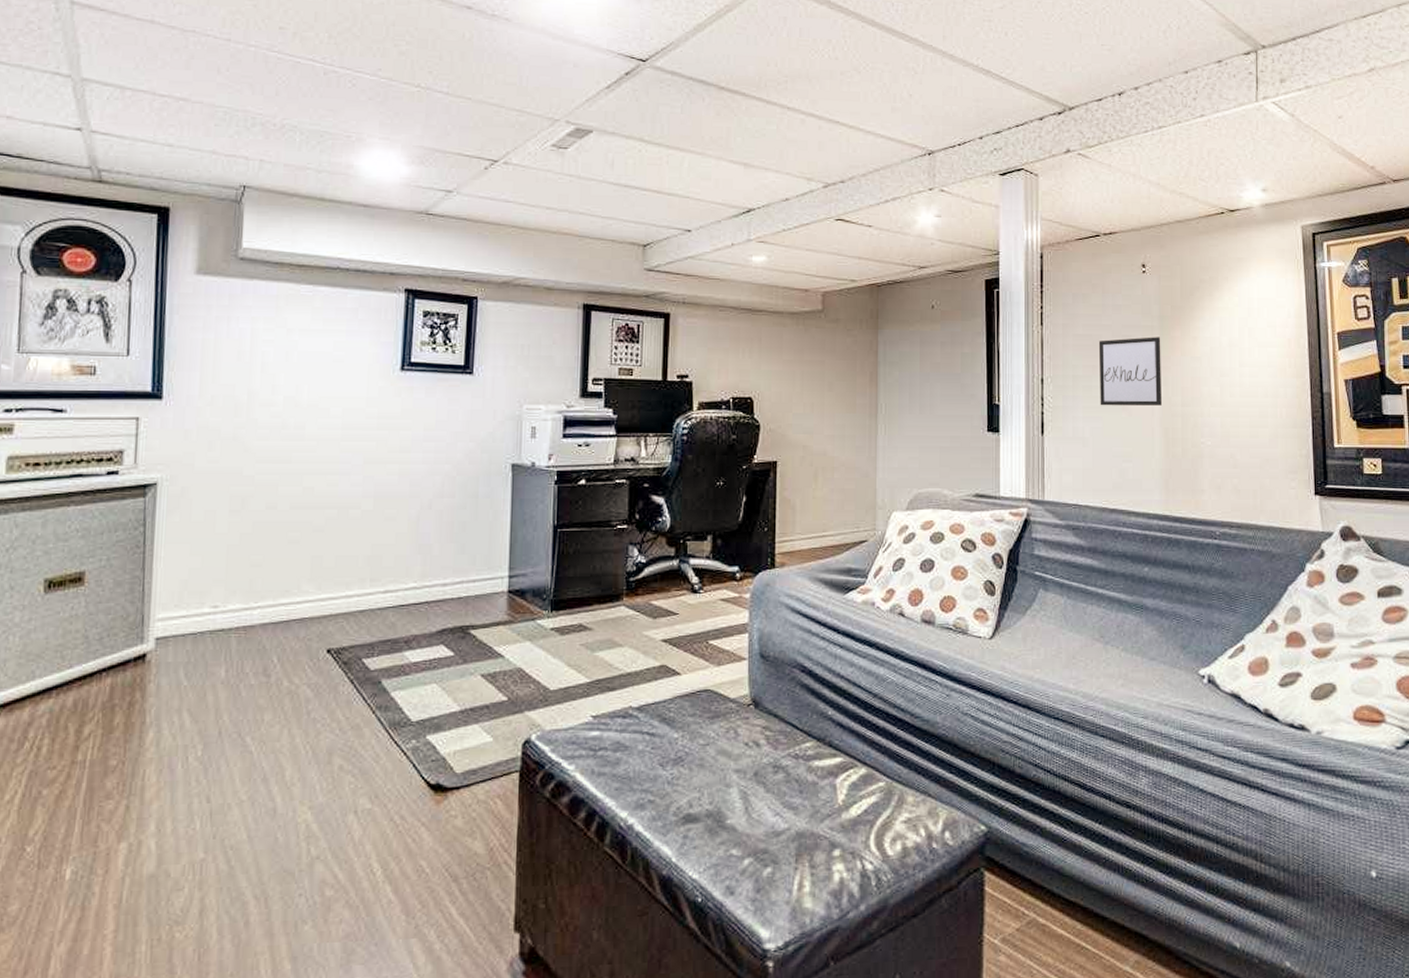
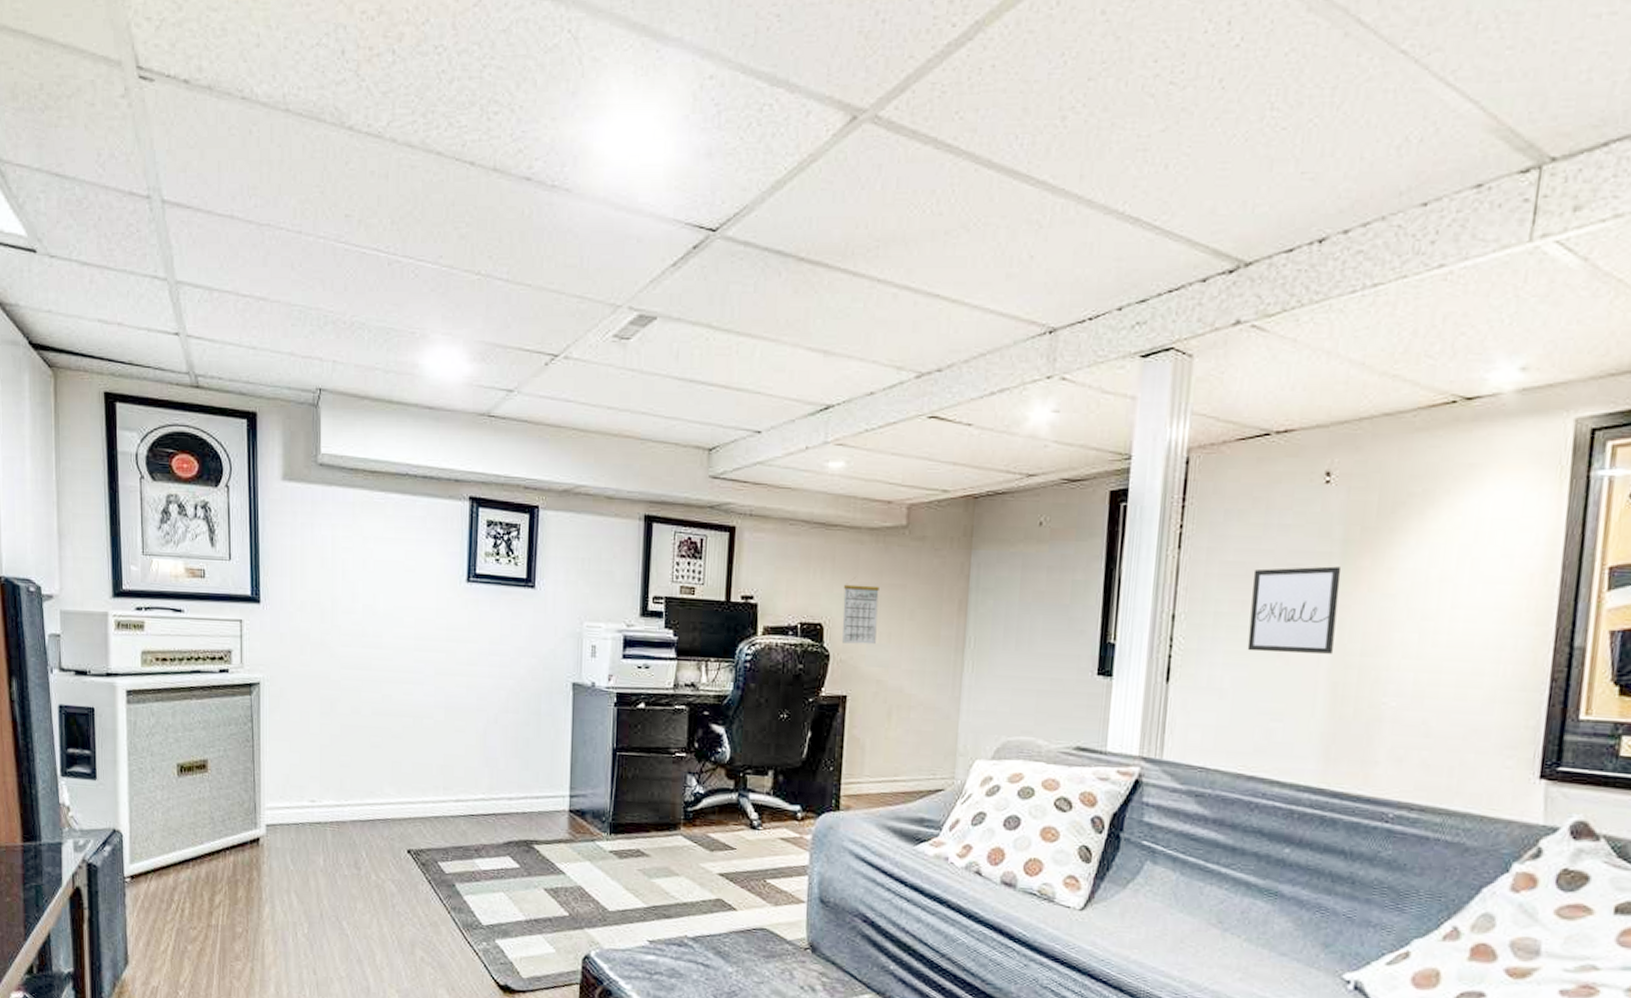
calendar: none [770,355,801,414] -> present [842,577,879,645]

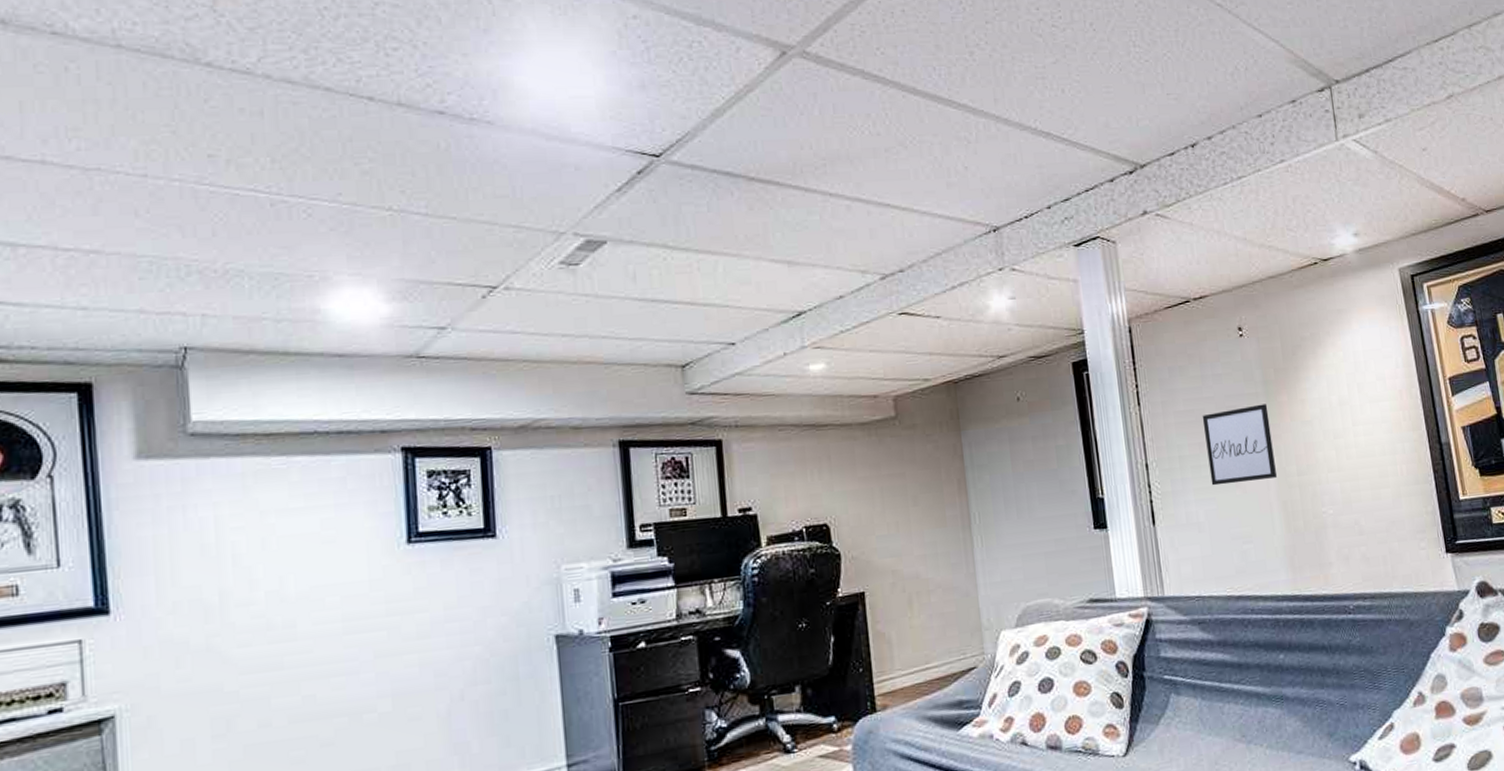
calendar: present [842,577,879,645] -> none [844,473,885,540]

